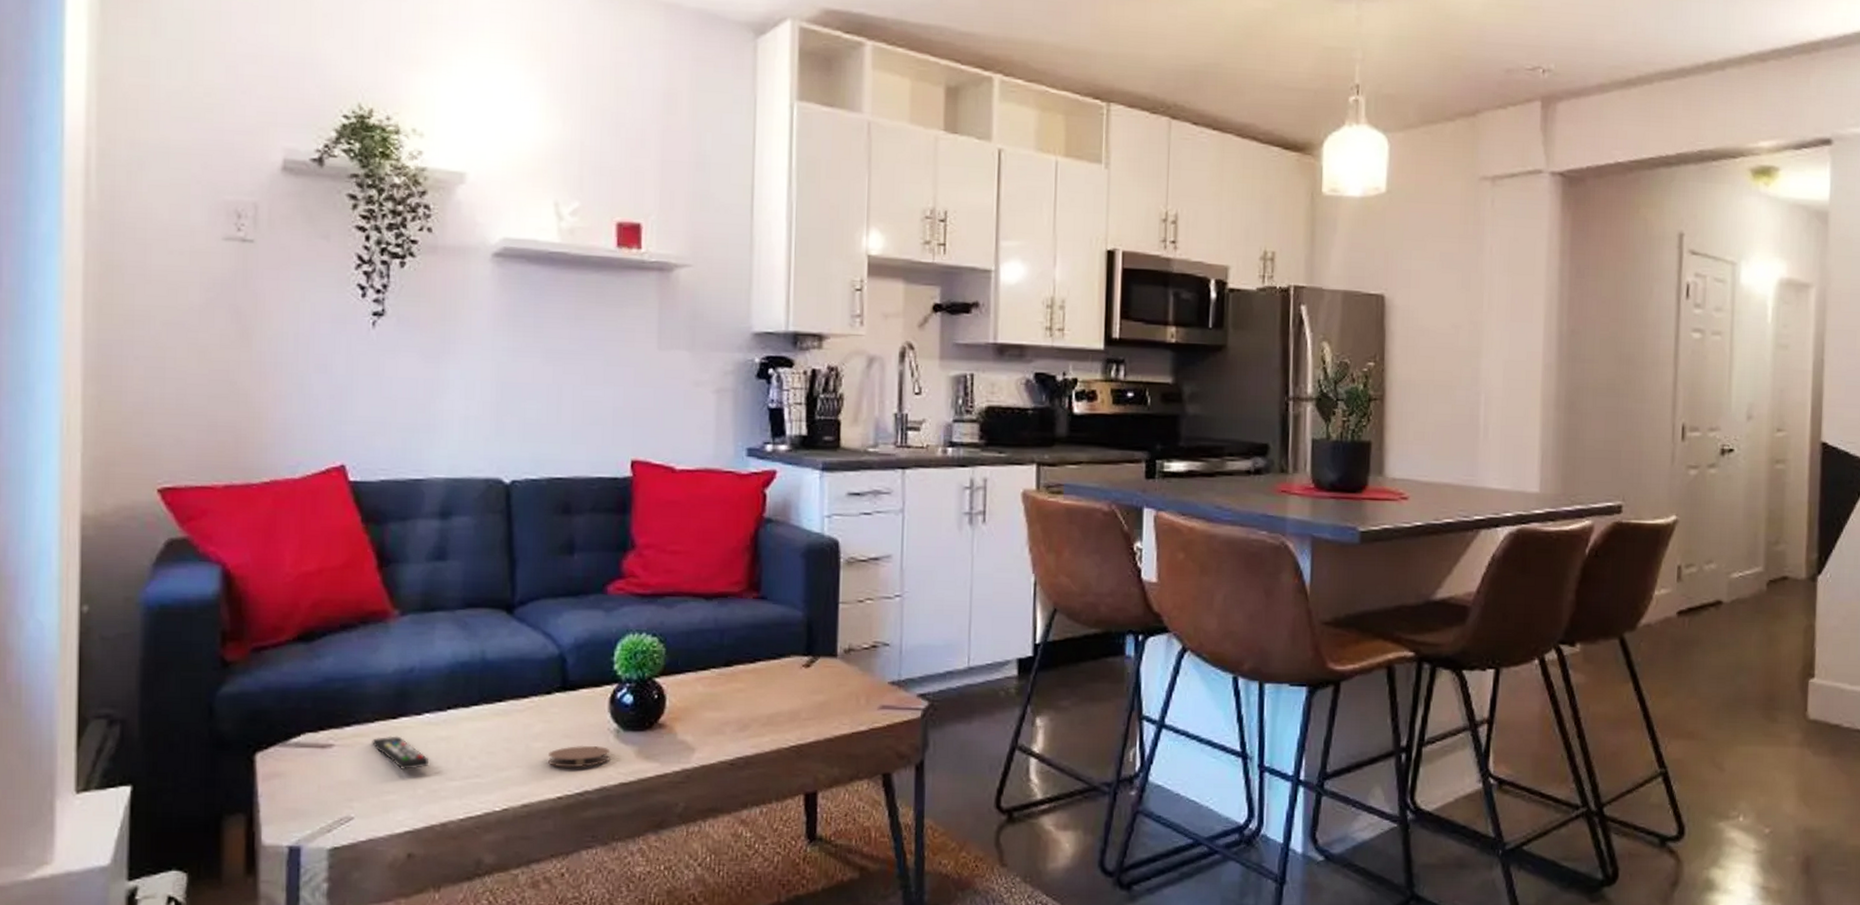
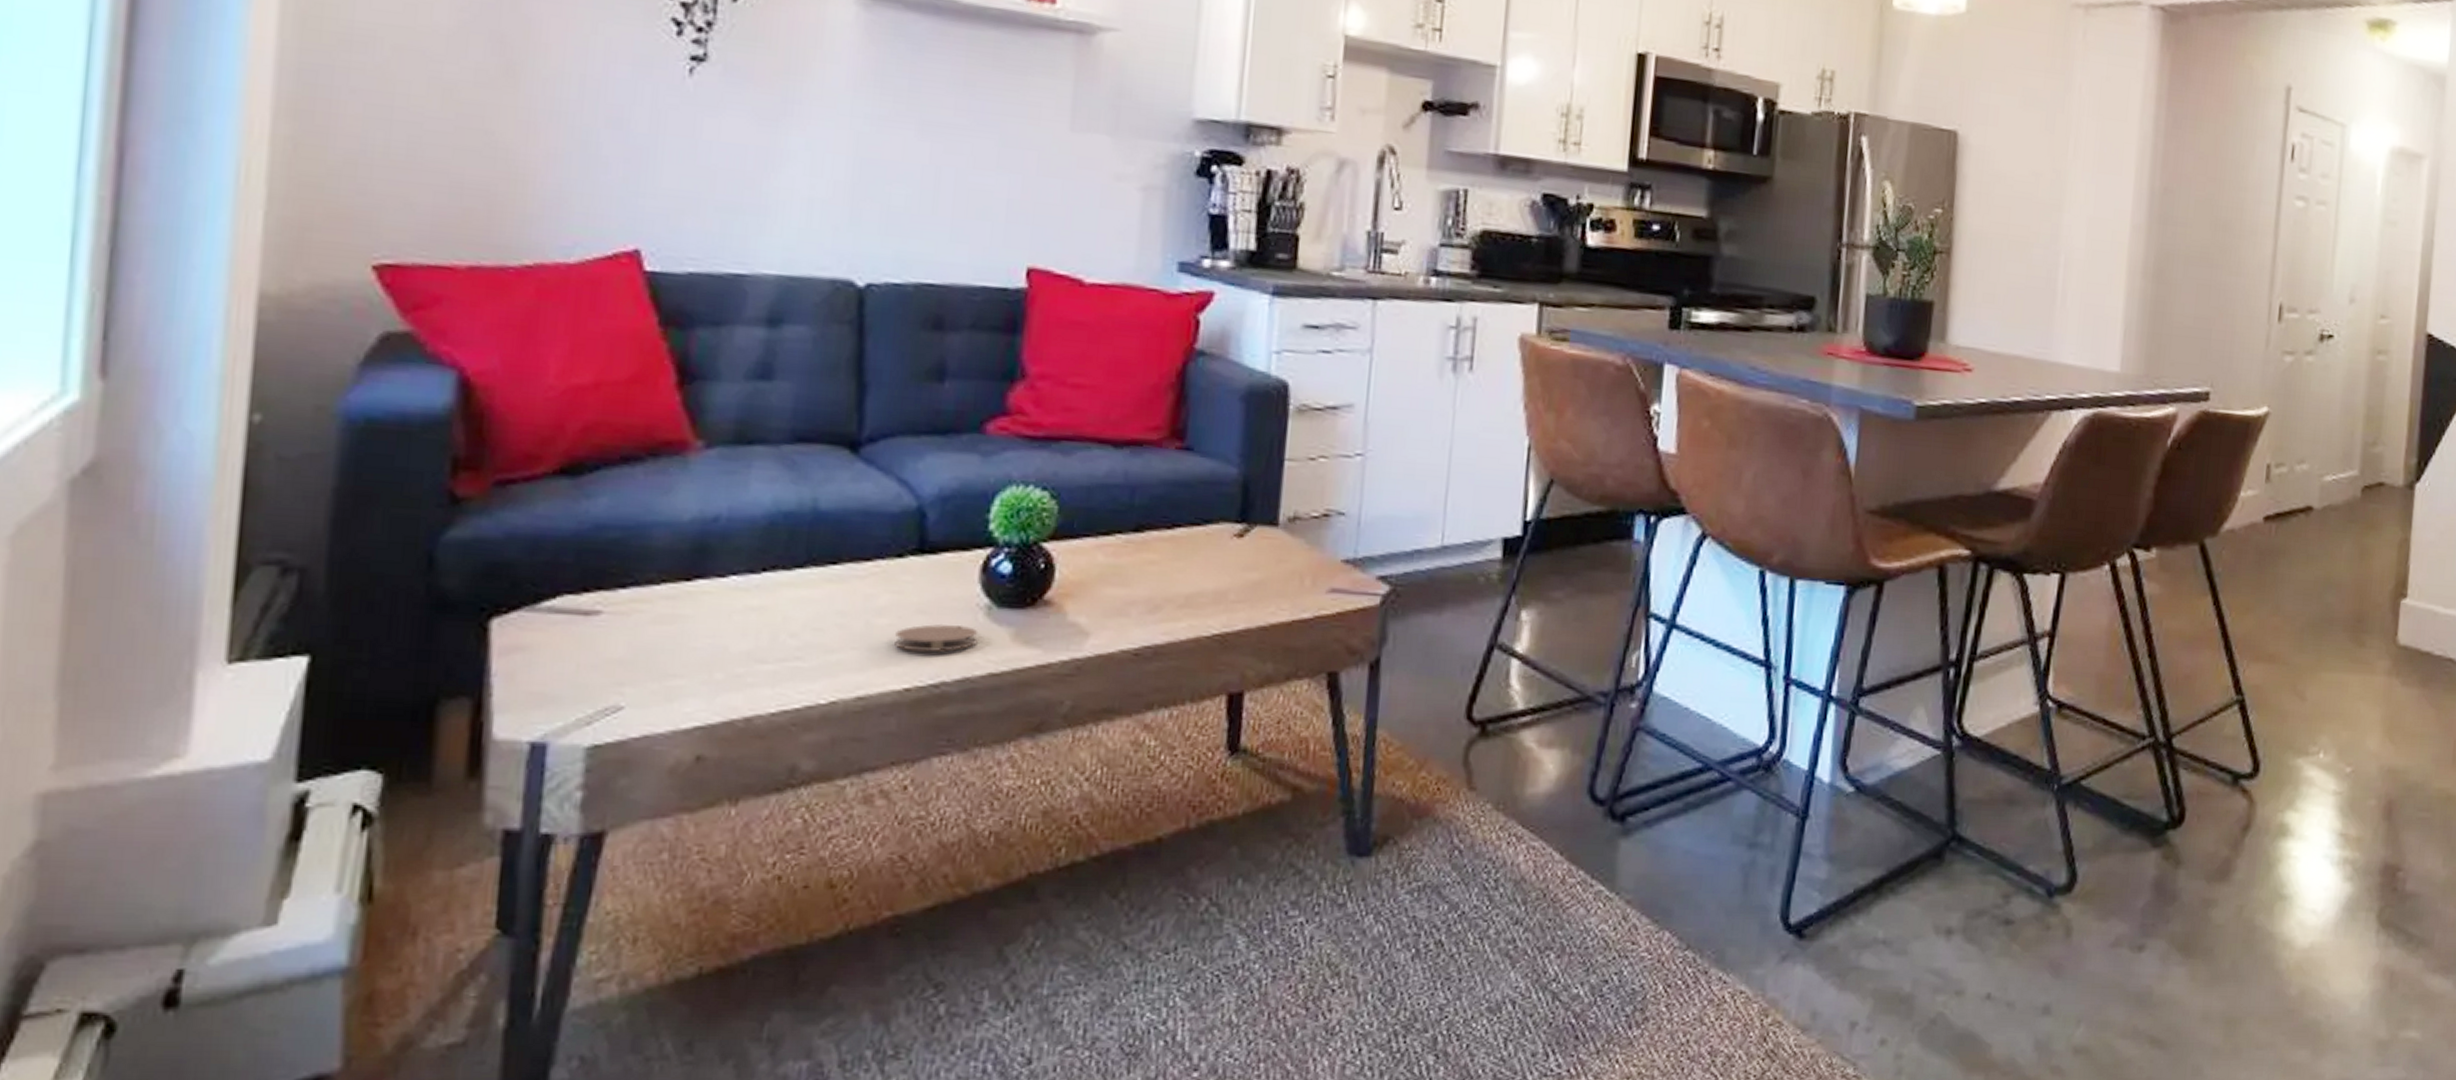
remote control: present [372,736,430,771] -> none [655,602,733,648]

